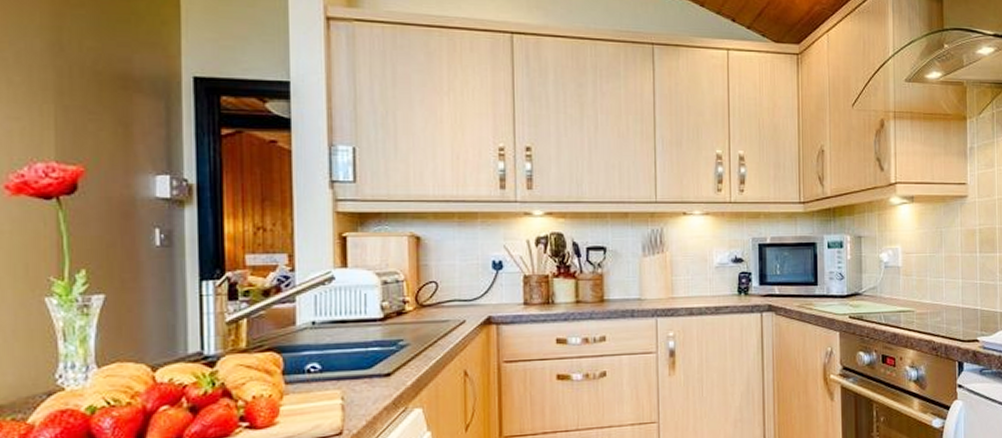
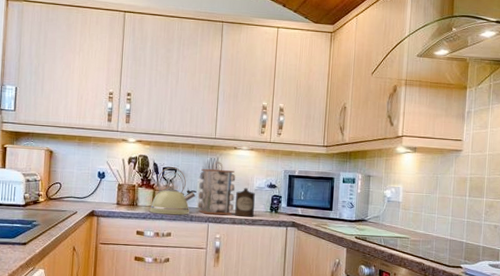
kettle: none [572,246,637,313] -> present [149,167,197,216]
spice rack: none [639,233,689,307] -> present [198,161,235,216]
canister: none [689,265,718,306] -> present [235,187,255,218]

